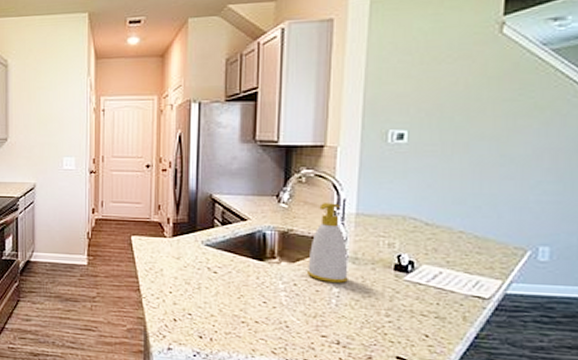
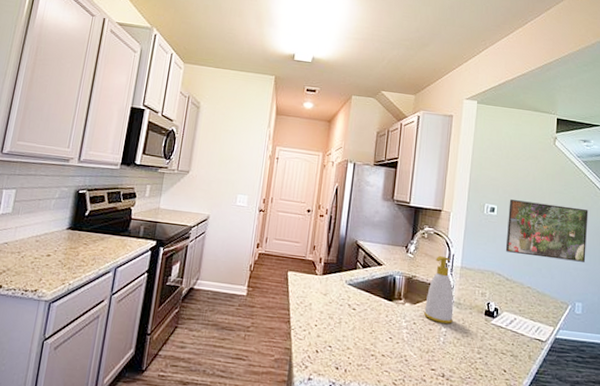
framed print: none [422,118,562,192] -> present [505,199,589,262]

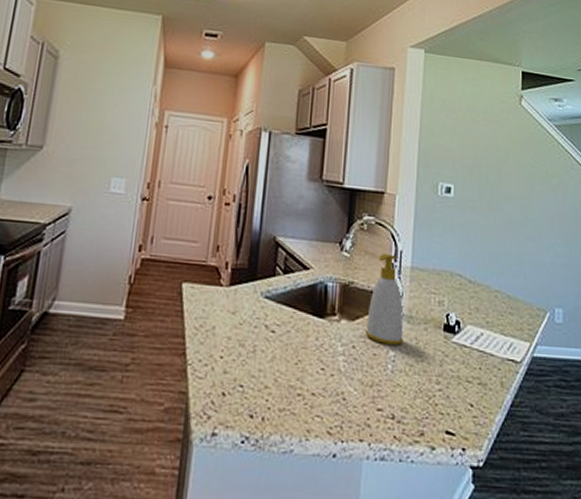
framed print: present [505,199,589,262] -> none [466,176,565,255]

